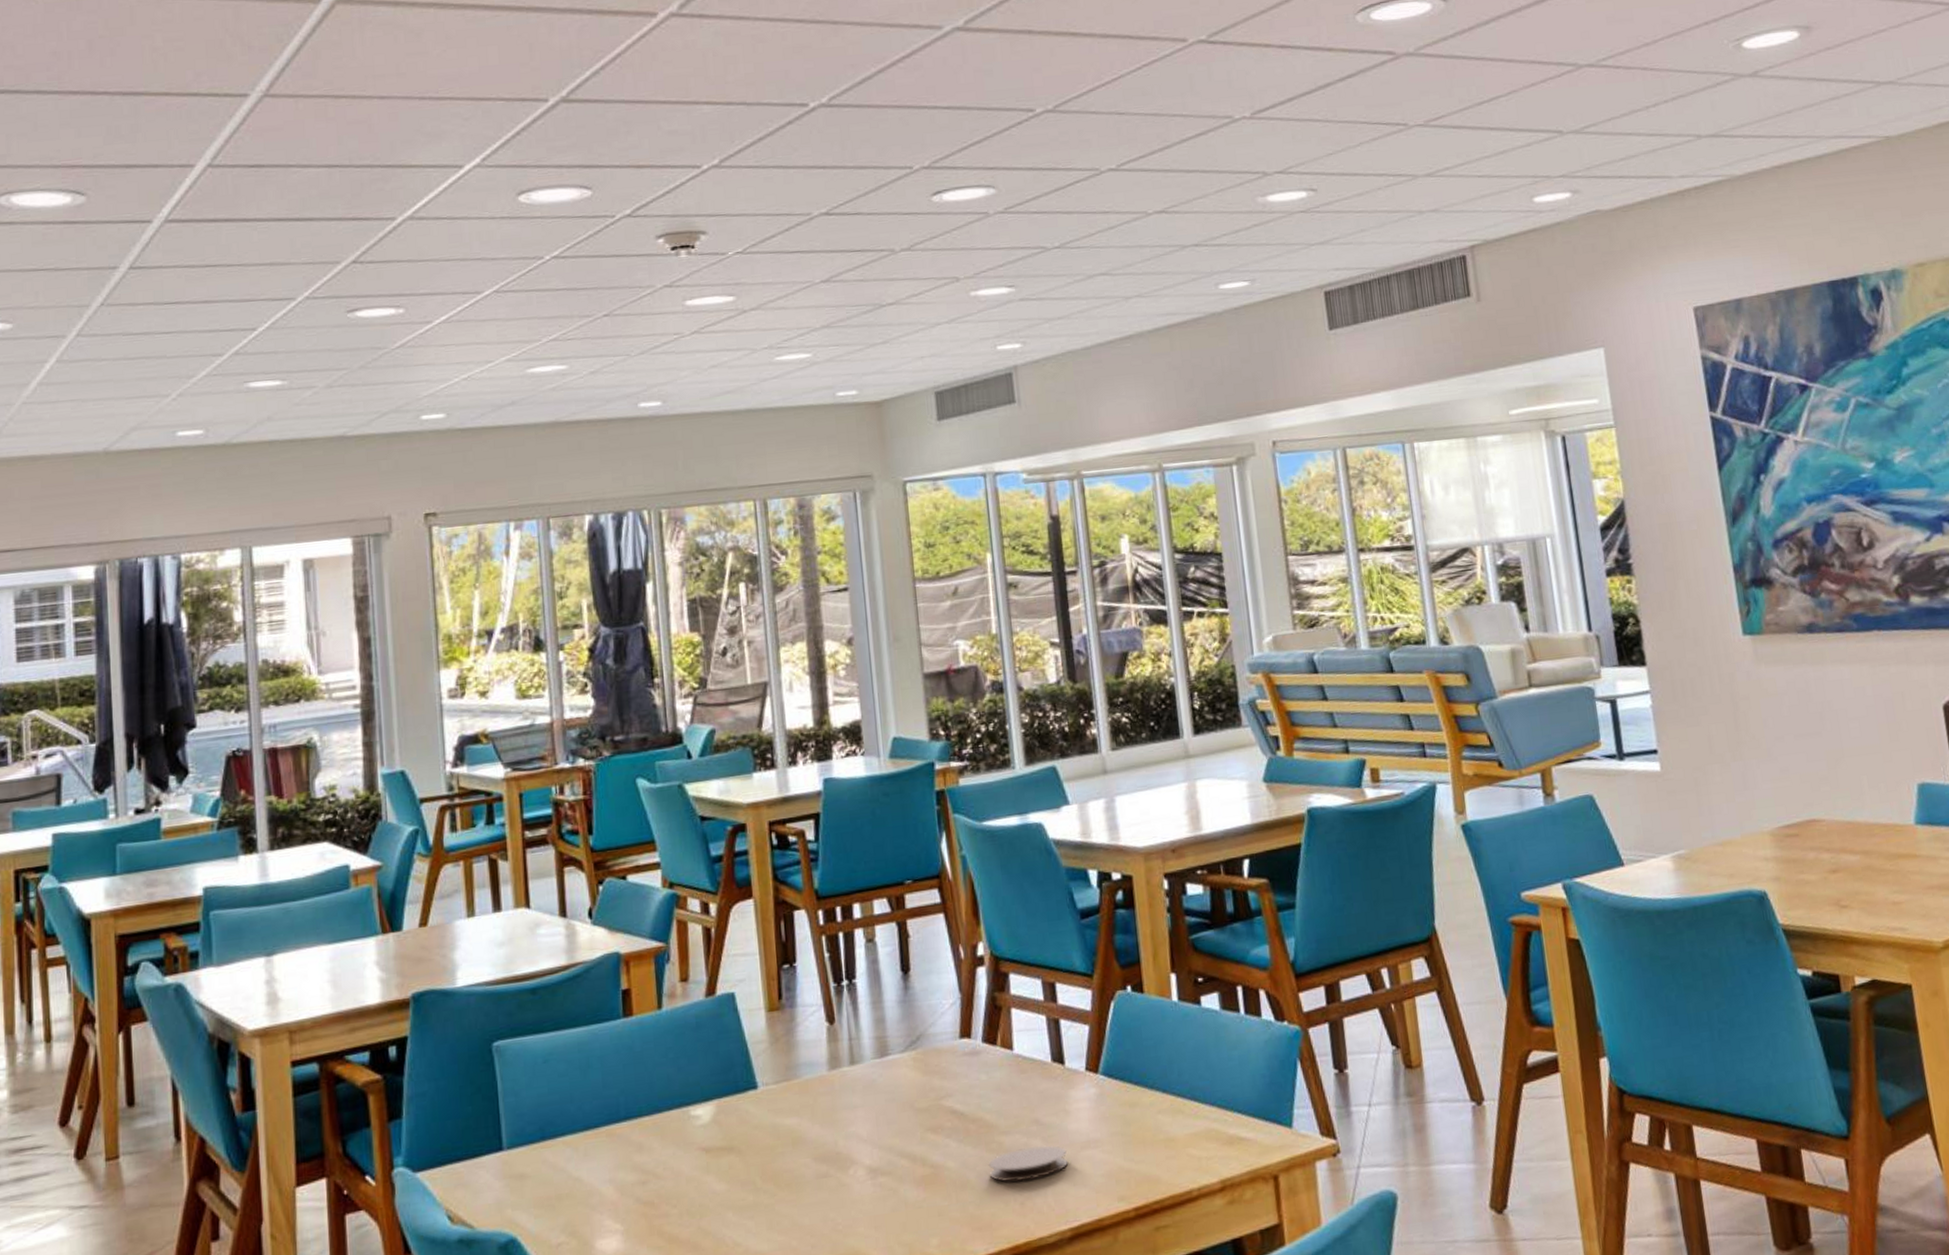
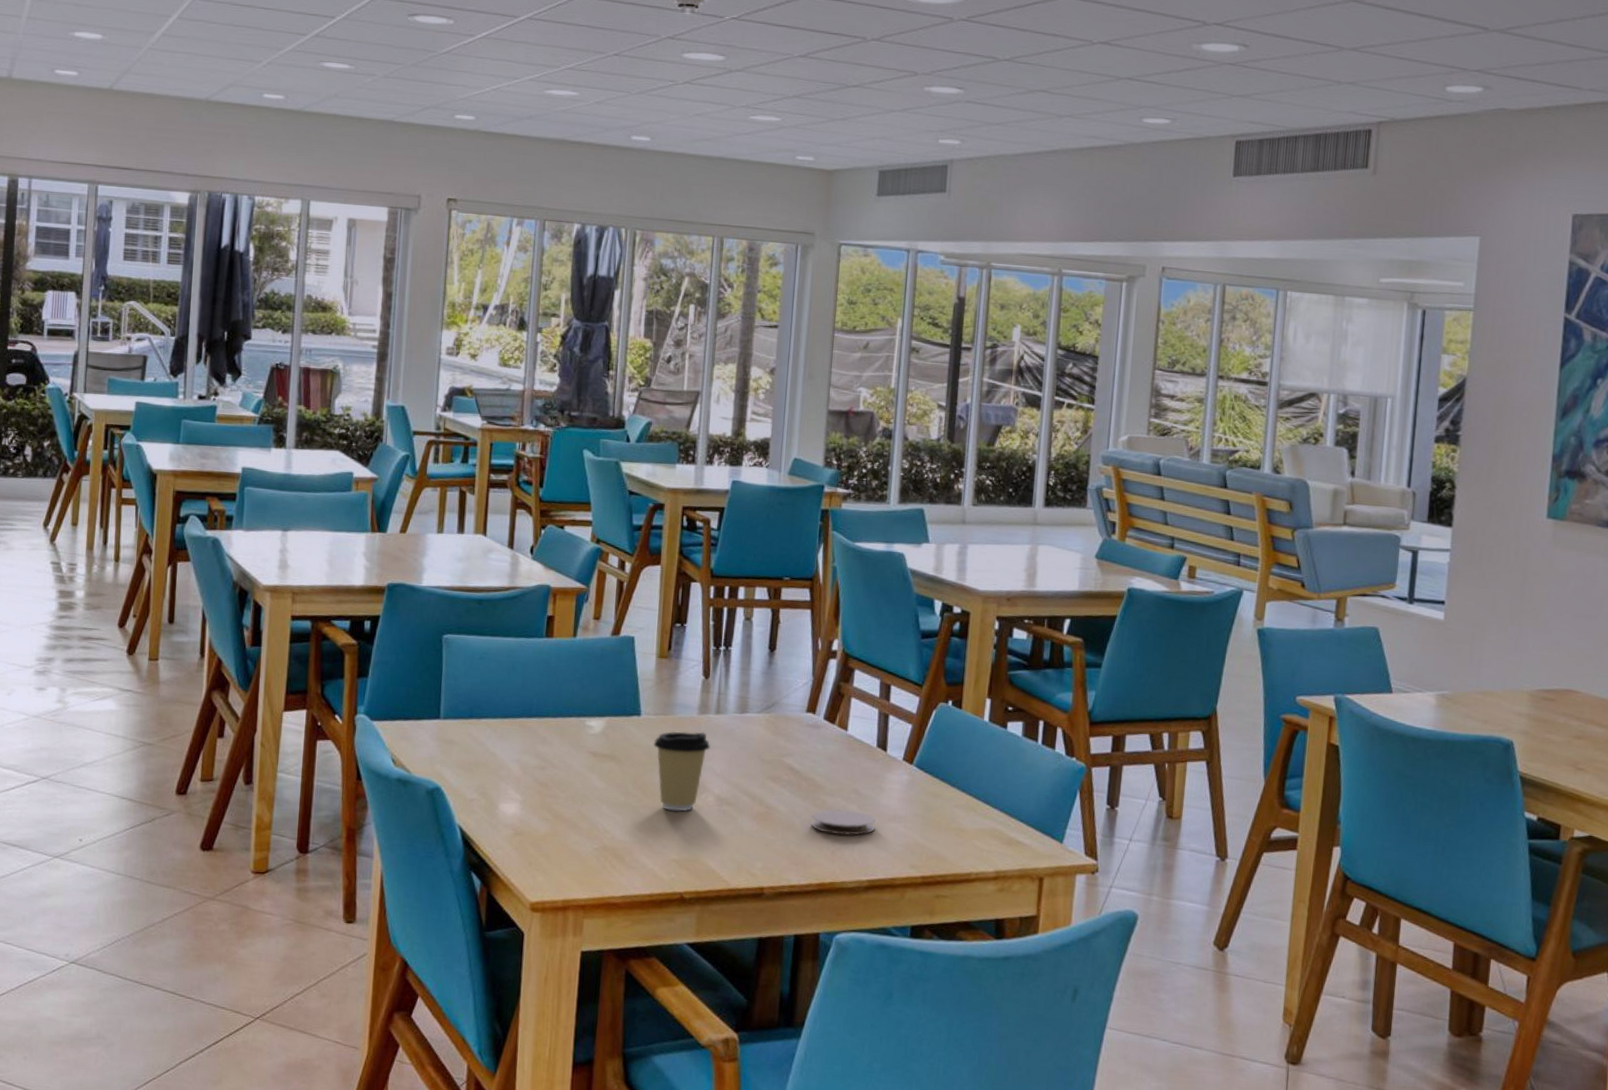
coffee cup: none [779,1090,851,1199] -> present [653,731,711,812]

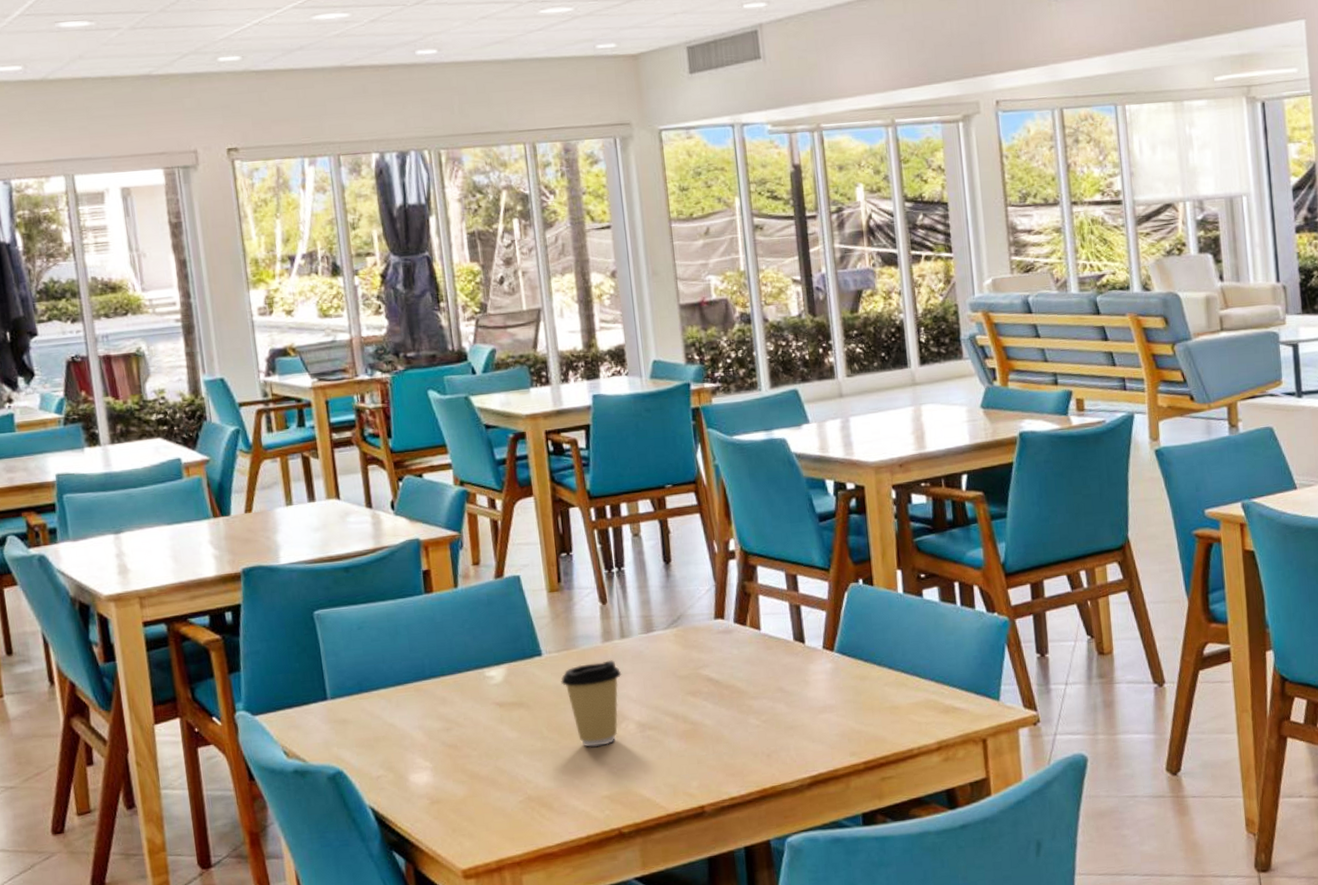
coaster: present [811,809,876,836] -> none [740,709,807,738]

